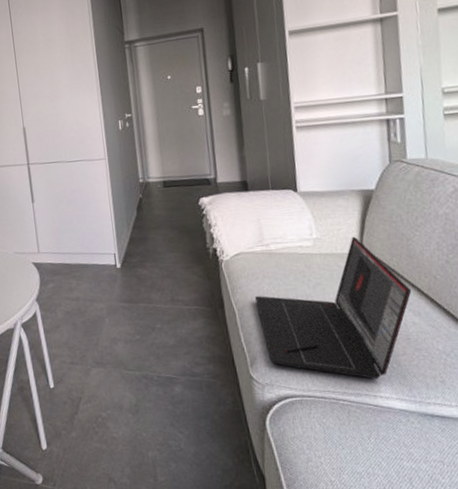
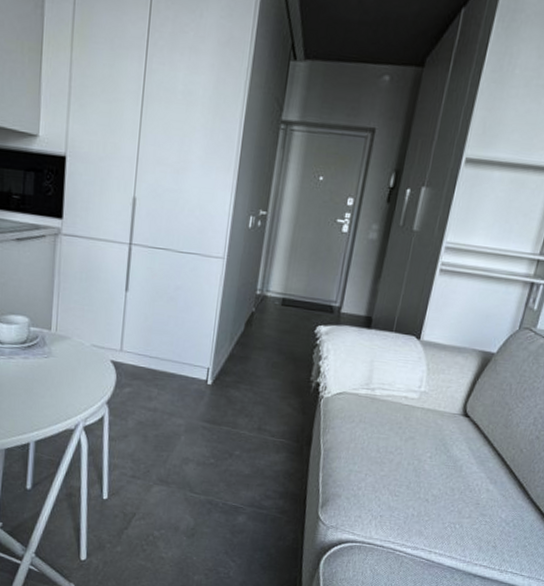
laptop: present [255,236,412,379] -> none [342,396,497,537]

